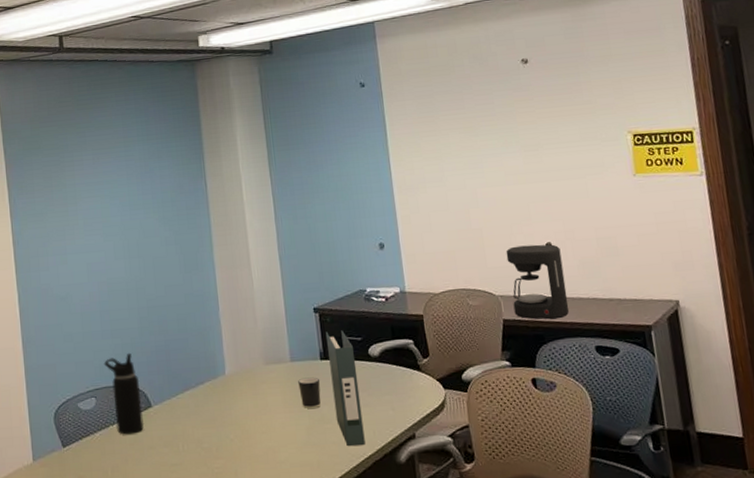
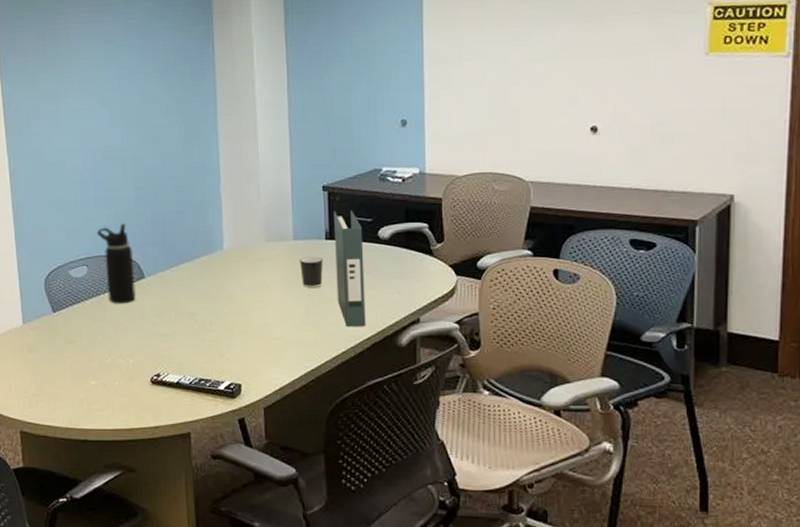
coffee maker: present [506,244,569,320] -> none [543,128,607,209]

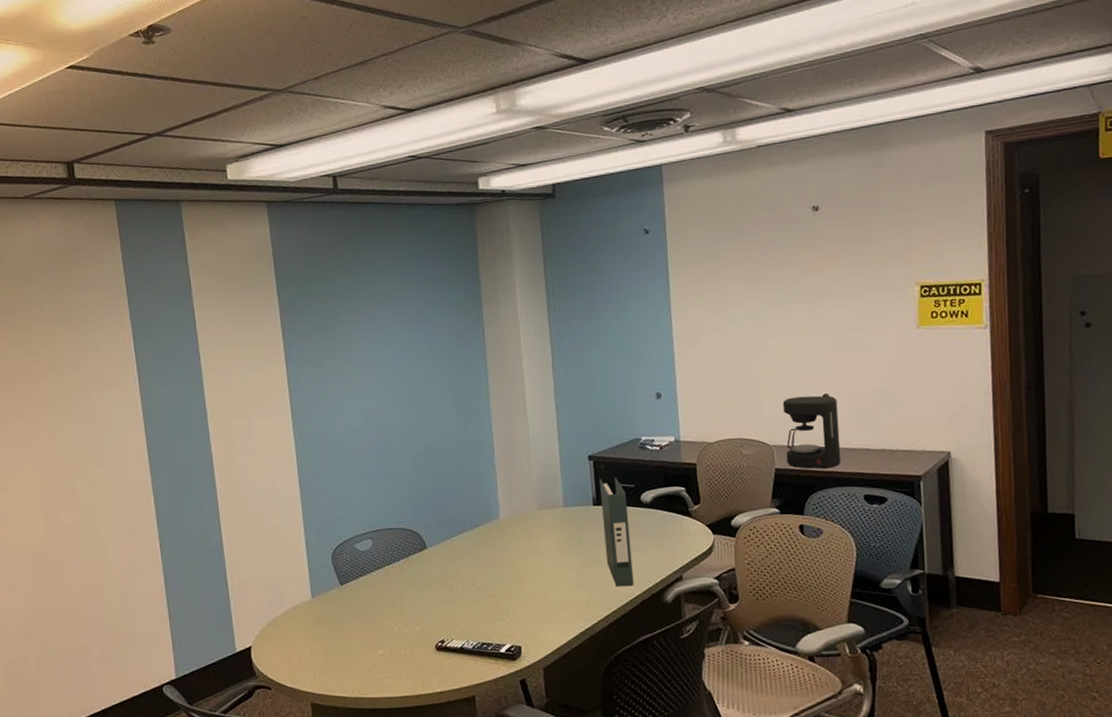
water bottle: present [96,223,137,304] -> none [380,497,420,574]
mug: present [300,256,324,289] -> none [570,522,593,552]
coffee maker: none [543,128,607,209] -> present [782,395,841,469]

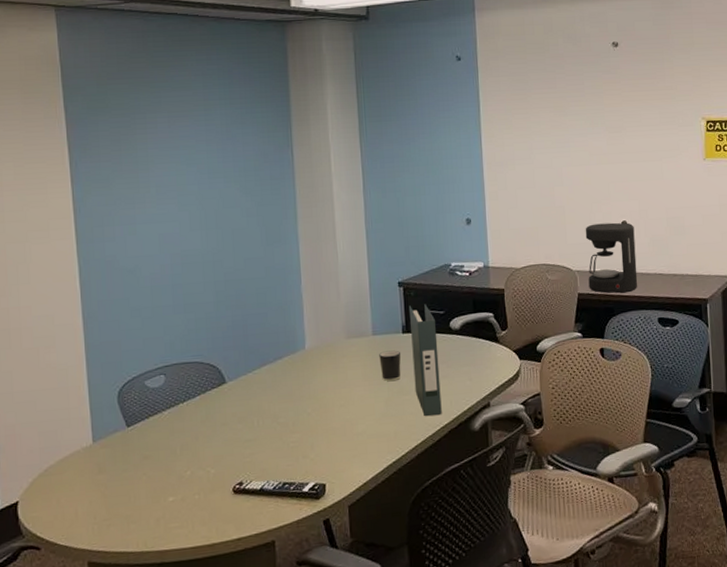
mug: none [570,522,593,552] -> present [379,350,401,382]

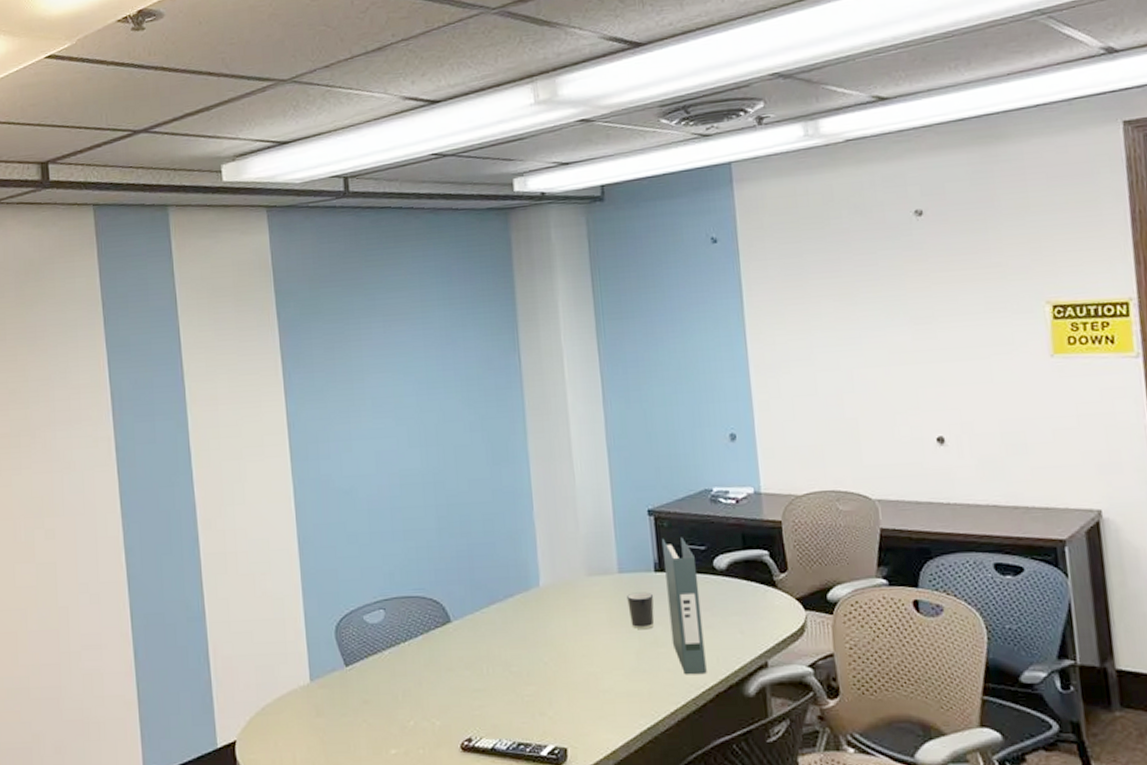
coffee maker: present [585,222,638,293] -> none [886,438,963,530]

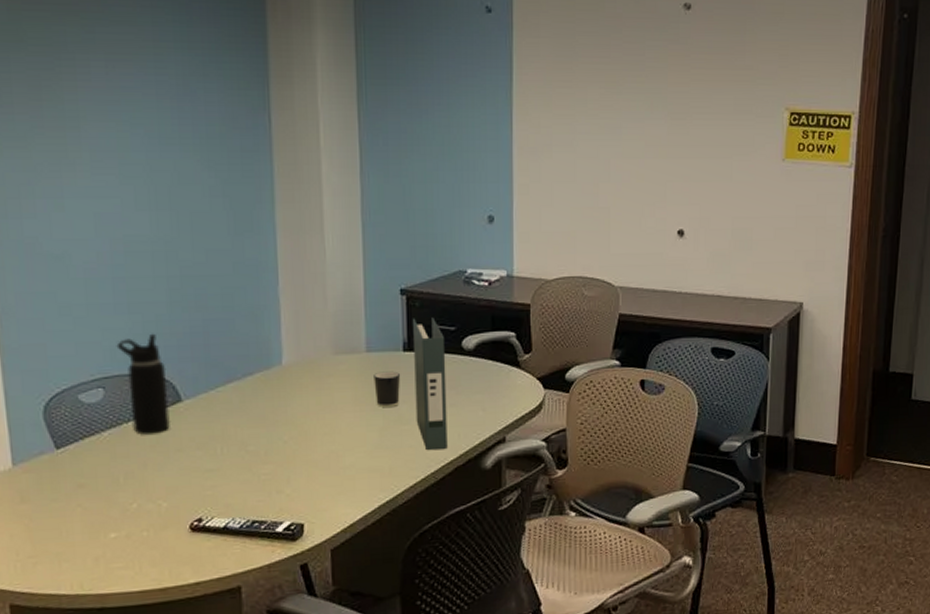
water bottle: none [394,558,442,654] -> present [116,333,171,434]

